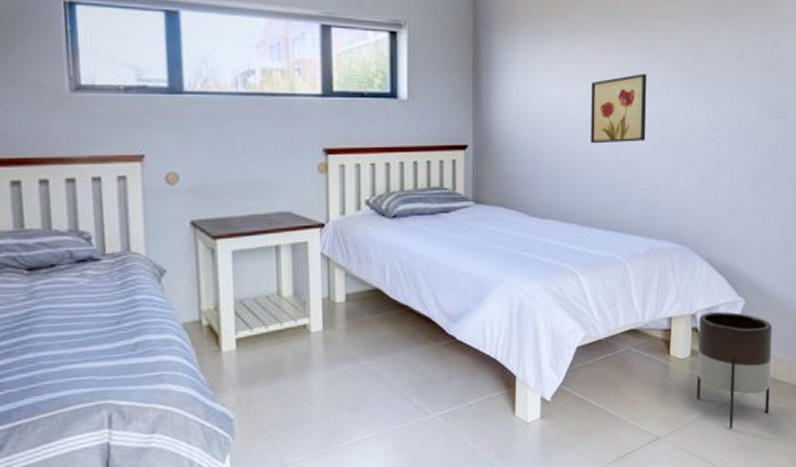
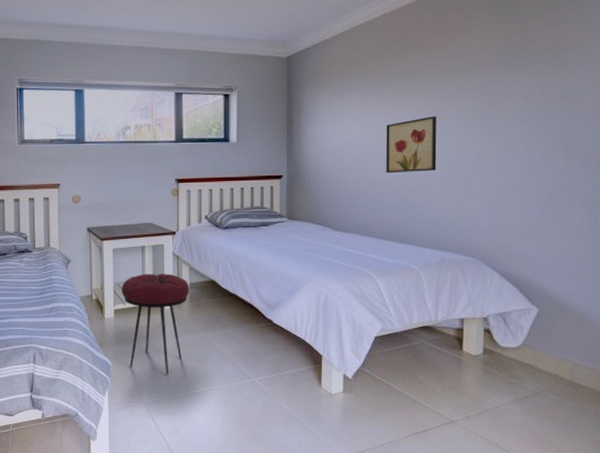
stool: none [246,282,346,423] -> present [121,273,190,375]
planter: present [697,311,773,429] -> none [490,317,569,423]

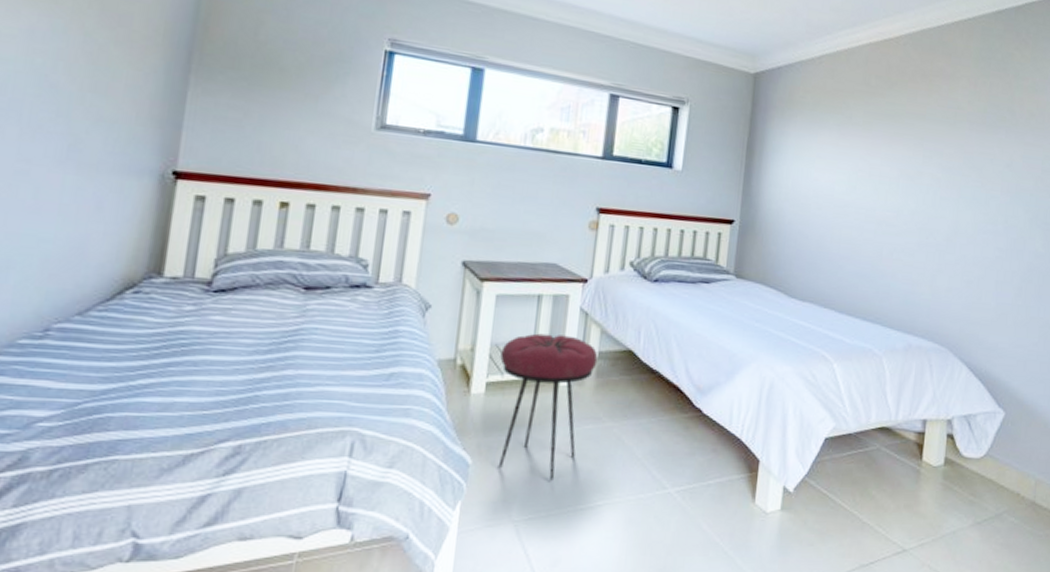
wall art: present [386,116,437,174] -> none [855,171,916,237]

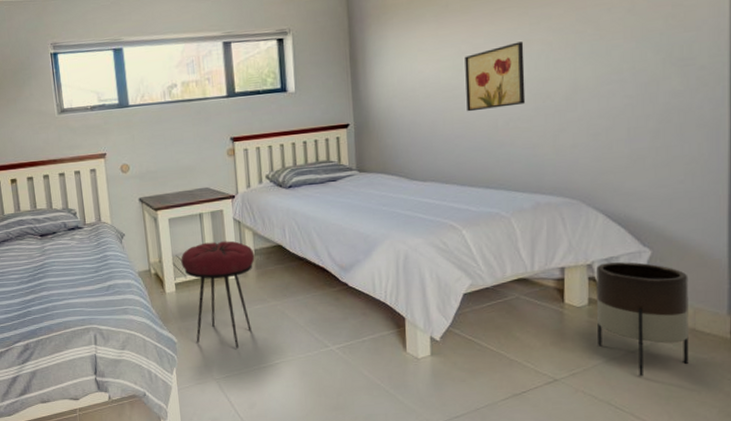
wall art: none [855,171,916,237] -> present [465,41,526,112]
planter: none [948,420,1034,552] -> present [596,262,689,377]

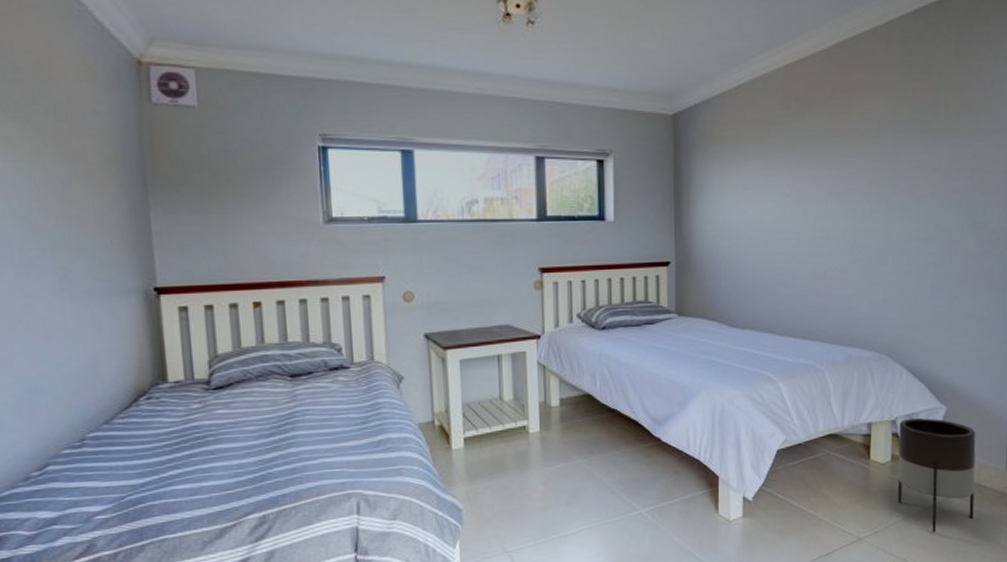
stool: present [181,240,255,349] -> none [472,388,560,515]
wall art: present [465,41,526,112] -> none [788,190,843,258]

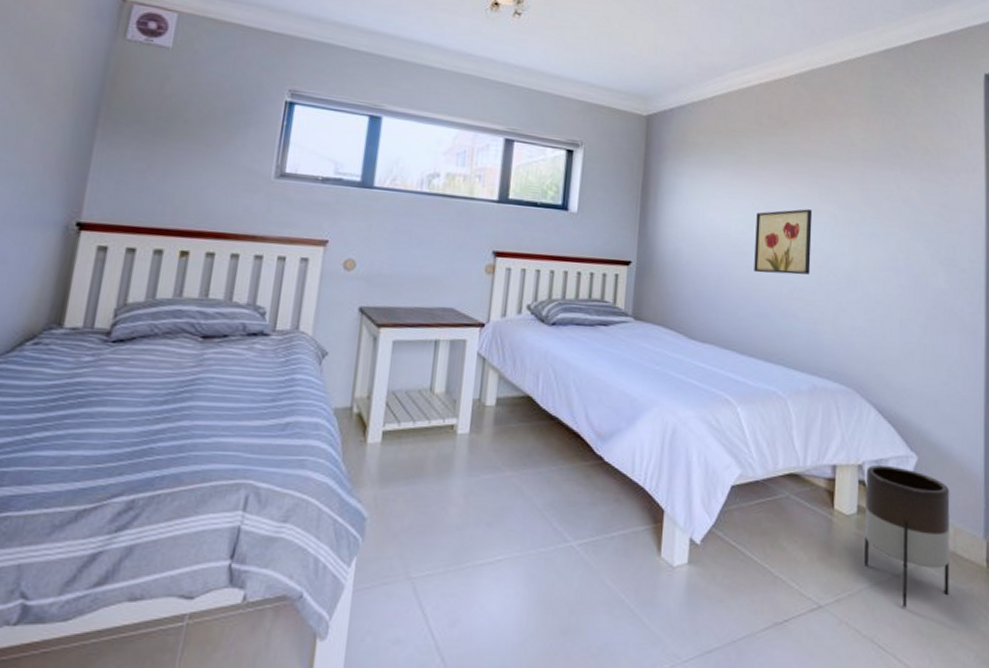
wall art: none [788,190,843,258] -> present [754,209,813,275]

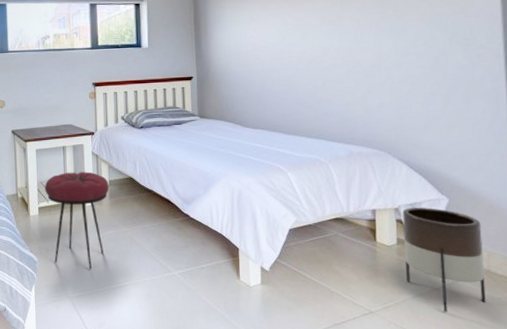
stool: none [394,379,496,534] -> present [45,171,109,270]
wall art: present [754,209,813,275] -> none [288,17,339,72]

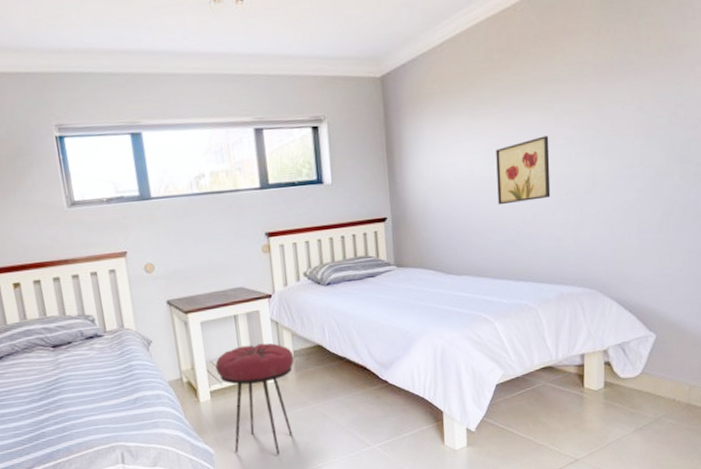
wall art: none [288,17,339,72] -> present [496,135,551,205]
planter: present [403,208,486,312] -> none [611,346,685,451]

